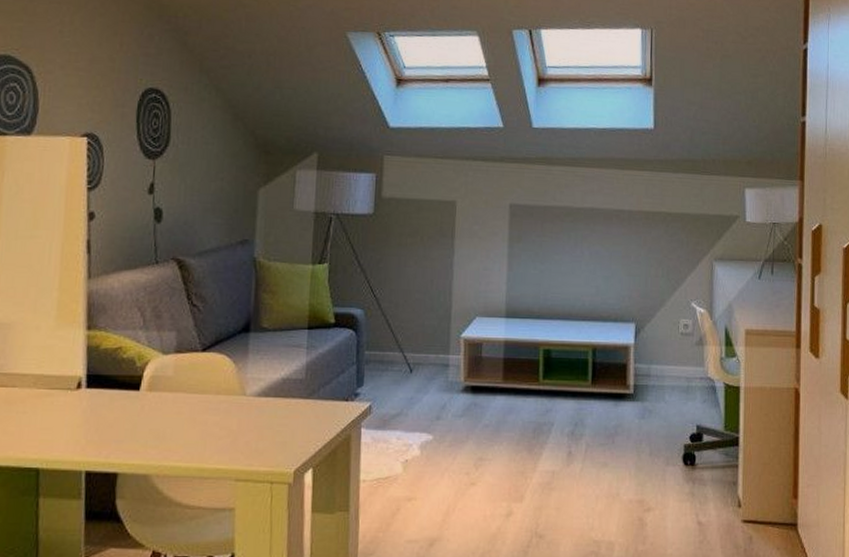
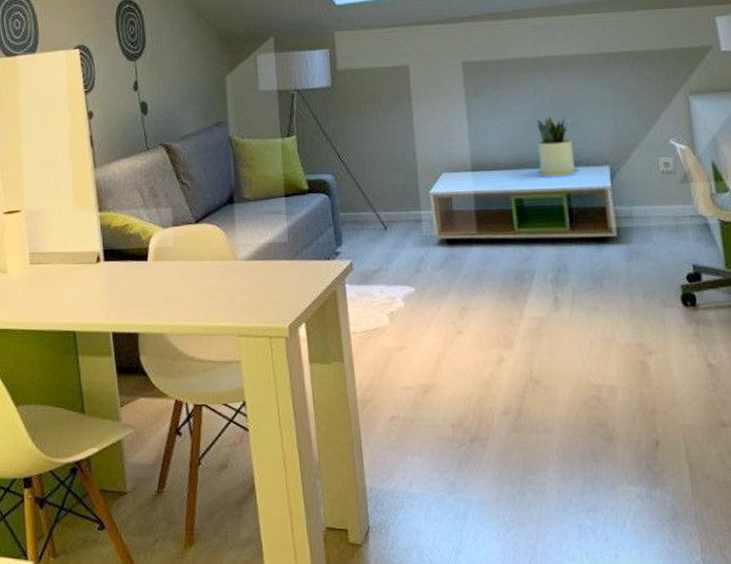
planter: none [567,268,607,331] -> present [536,116,579,178]

